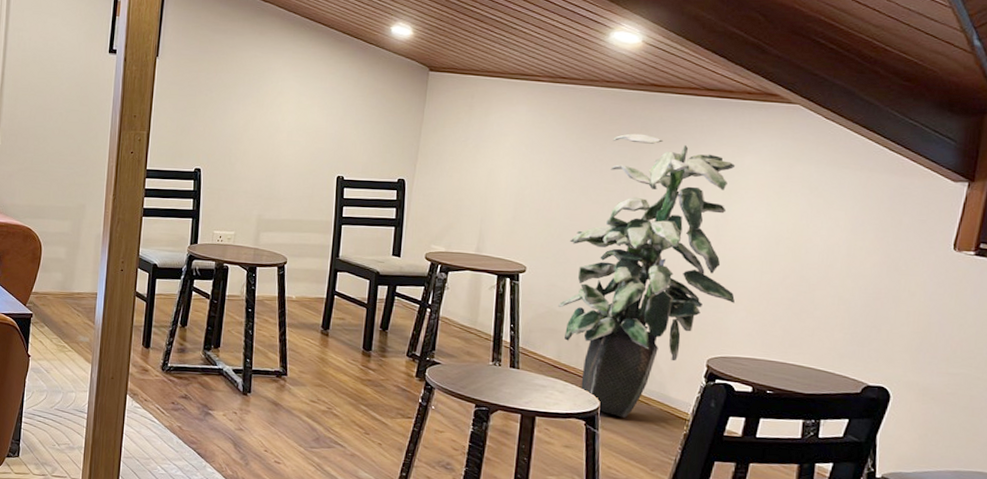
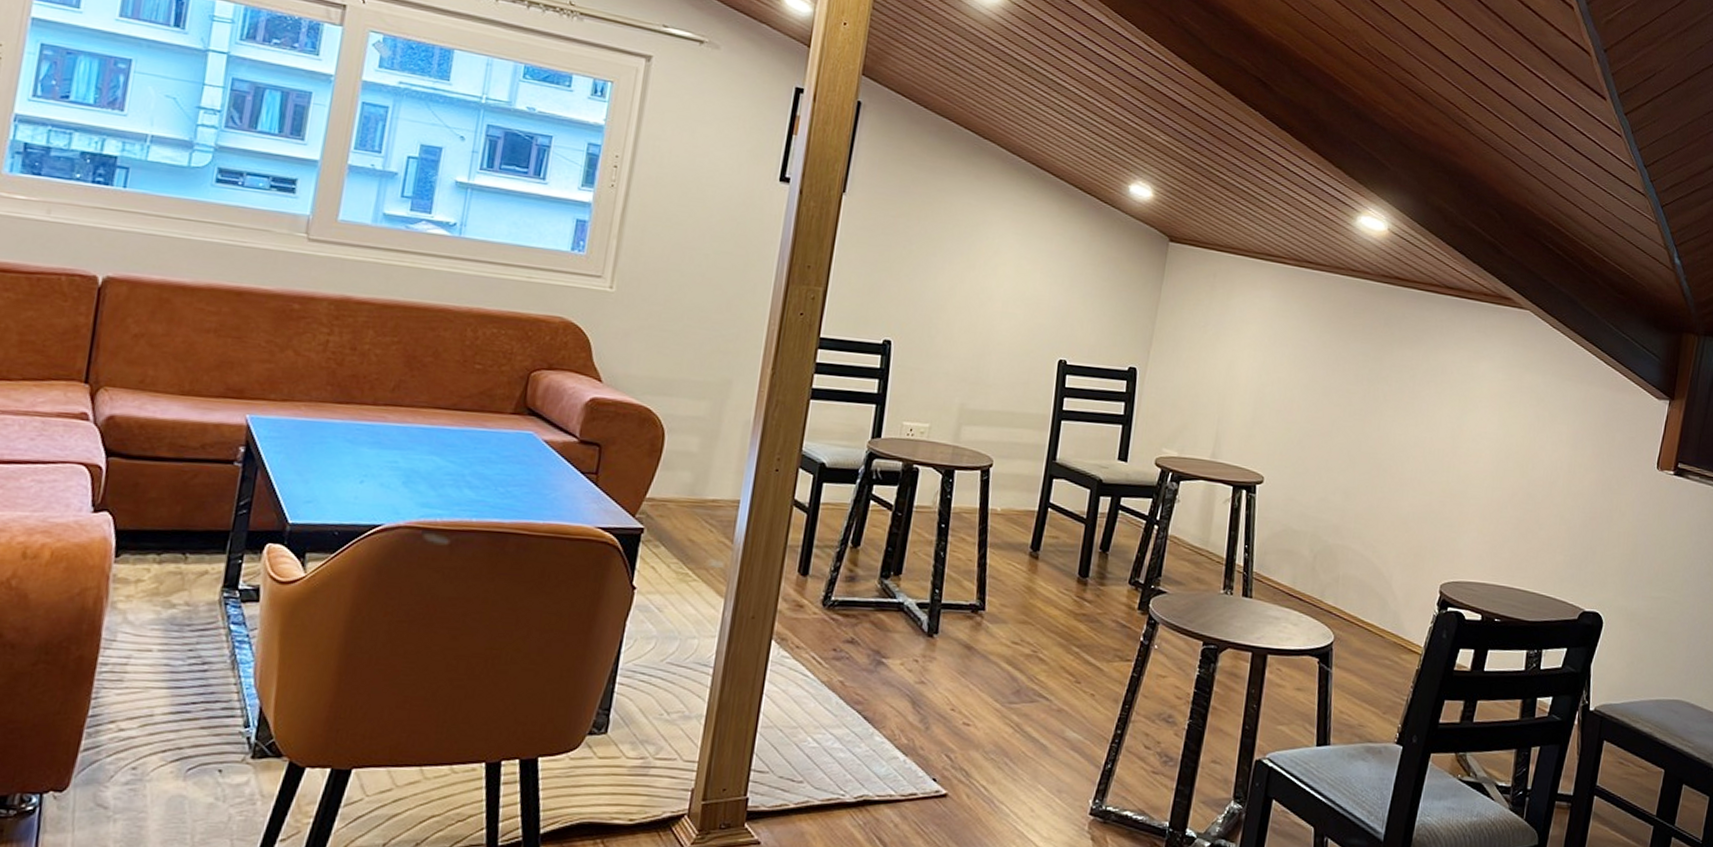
indoor plant: present [558,133,736,418] -> none [1295,330,1472,653]

